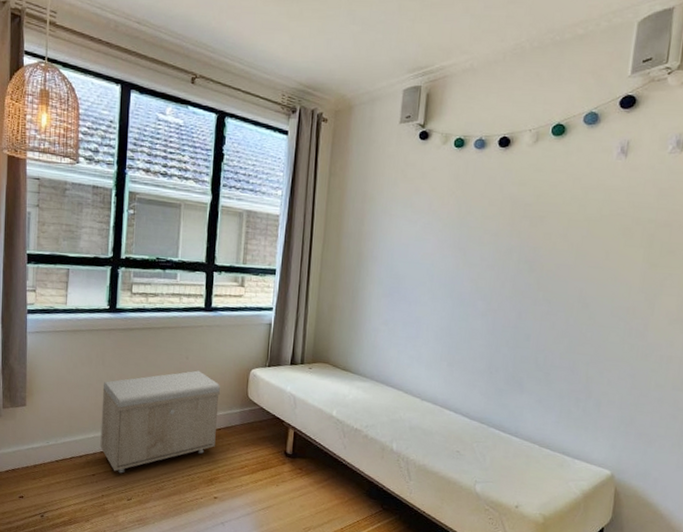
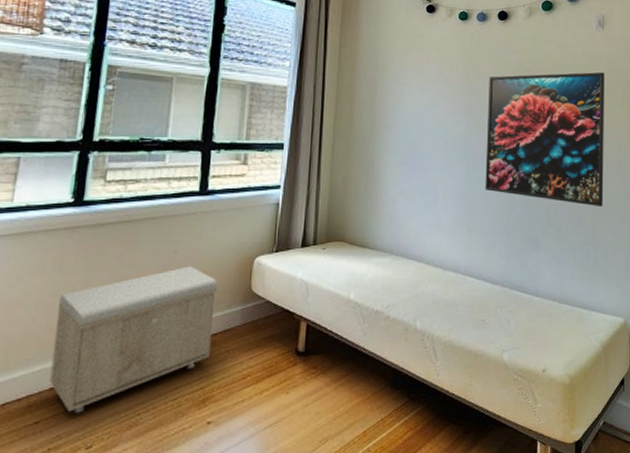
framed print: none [469,207,621,356] -> present [485,72,604,207]

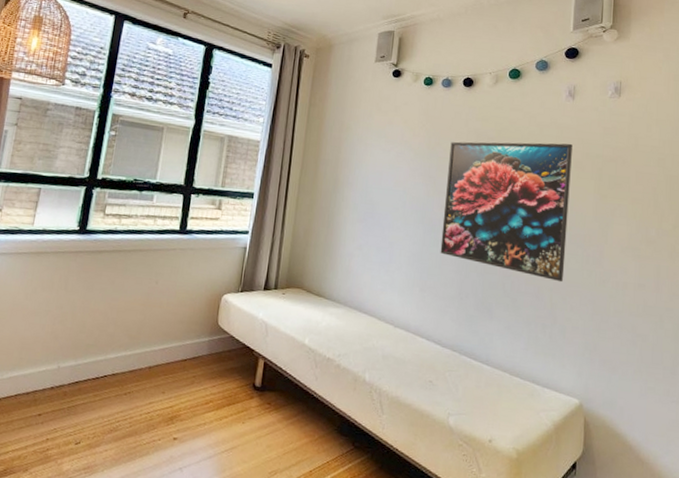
storage bench: present [49,266,218,413] -> none [51,296,190,412]

